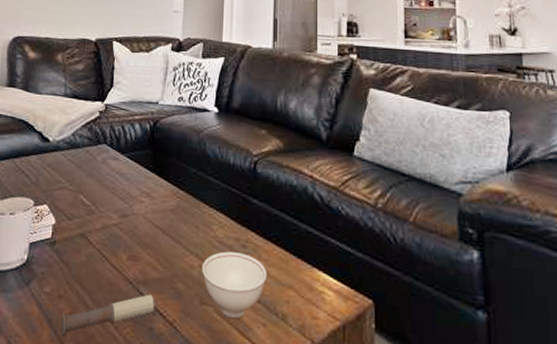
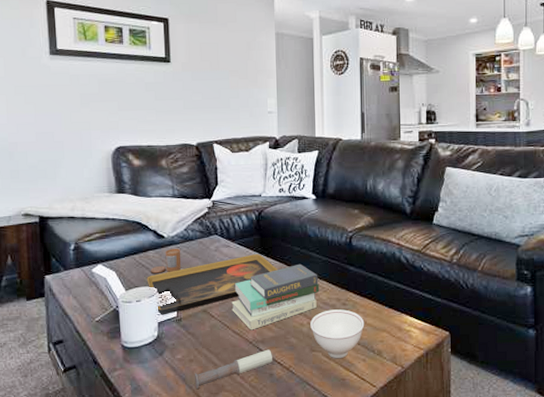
decorative tray: none [24,171,169,235] -> present [146,254,278,315]
candle: none [30,154,65,184] -> present [151,248,181,274]
books: none [113,188,216,267] -> present [231,263,320,330]

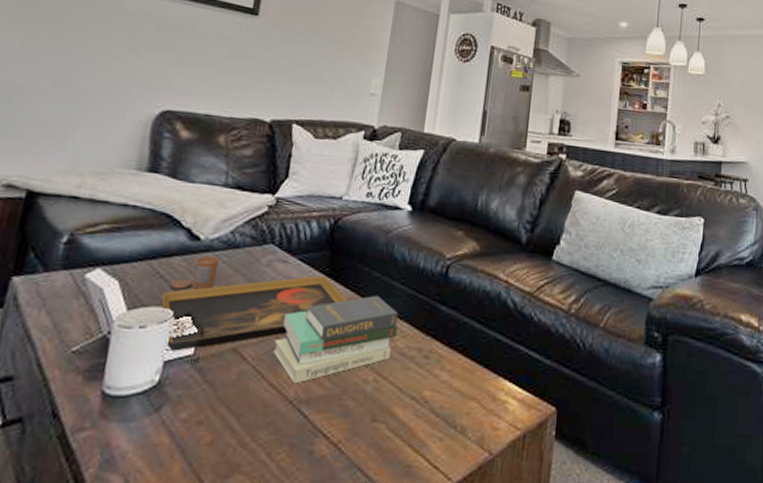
candle: present [194,349,272,390] -> none [197,414,318,469]
bowl: present [310,309,365,359] -> none [376,363,450,436]

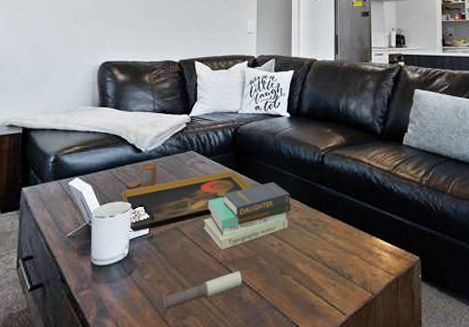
candle: none [197,414,318,469] -> present [161,271,242,313]

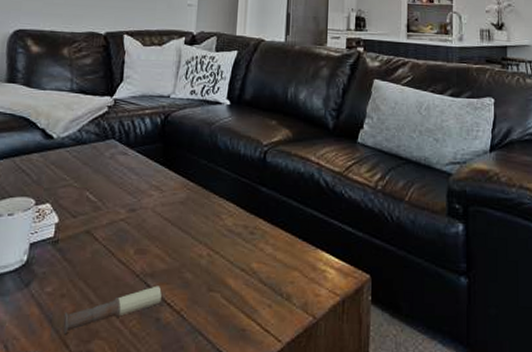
decorative tray: present [121,171,251,232] -> none [24,165,179,235]
candle: present [126,163,157,188] -> none [31,152,70,182]
books: present [203,181,292,250] -> none [120,180,226,260]

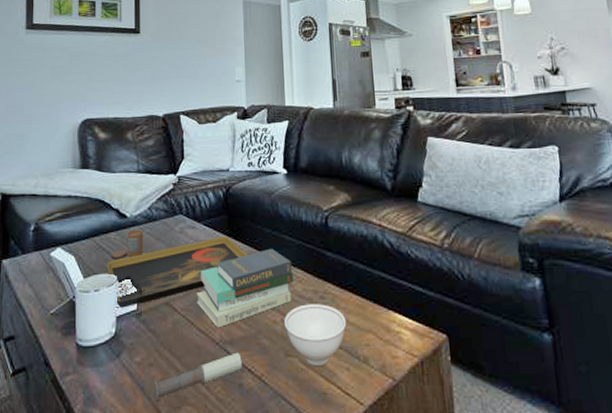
decorative tray: none [24,165,179,235] -> present [106,237,247,308]
candle: none [31,152,70,182] -> present [111,229,144,258]
books: none [120,180,226,260] -> present [196,248,294,328]
bowl: none [210,239,274,303] -> present [284,304,347,367]

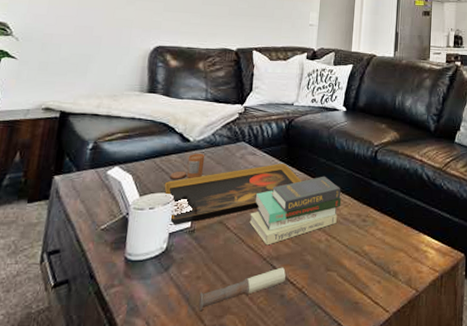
bowl: present [284,304,347,367] -> none [328,226,383,280]

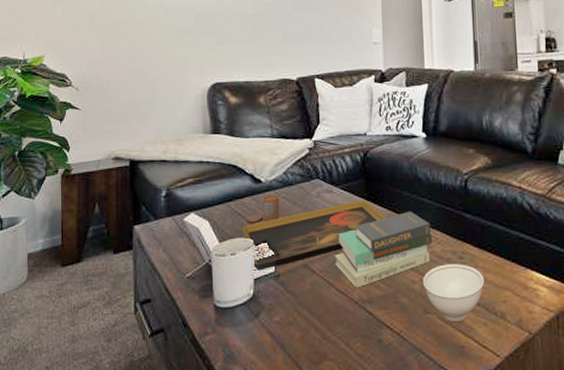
candle: present [198,267,286,312] -> none [293,311,381,358]
bowl: none [328,226,383,280] -> present [423,264,485,323]

